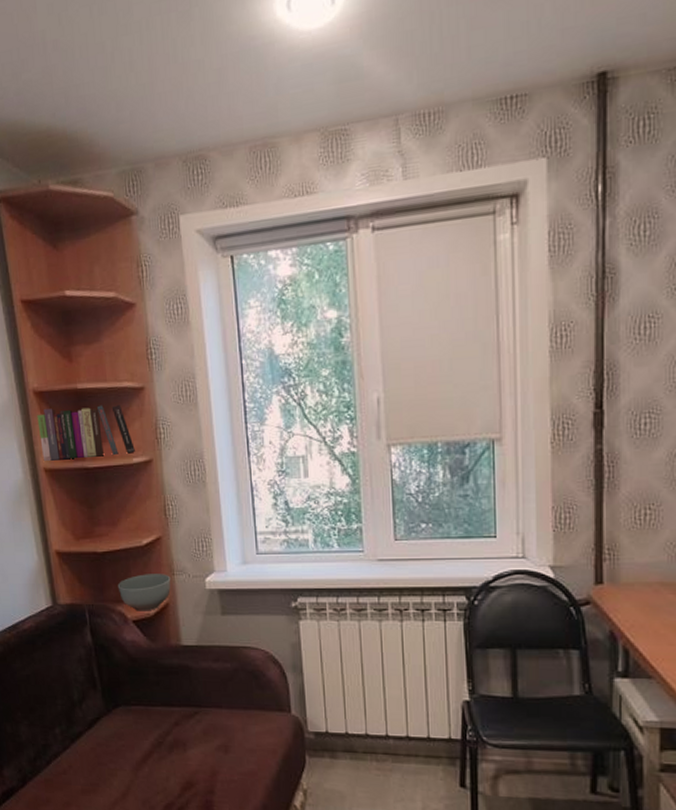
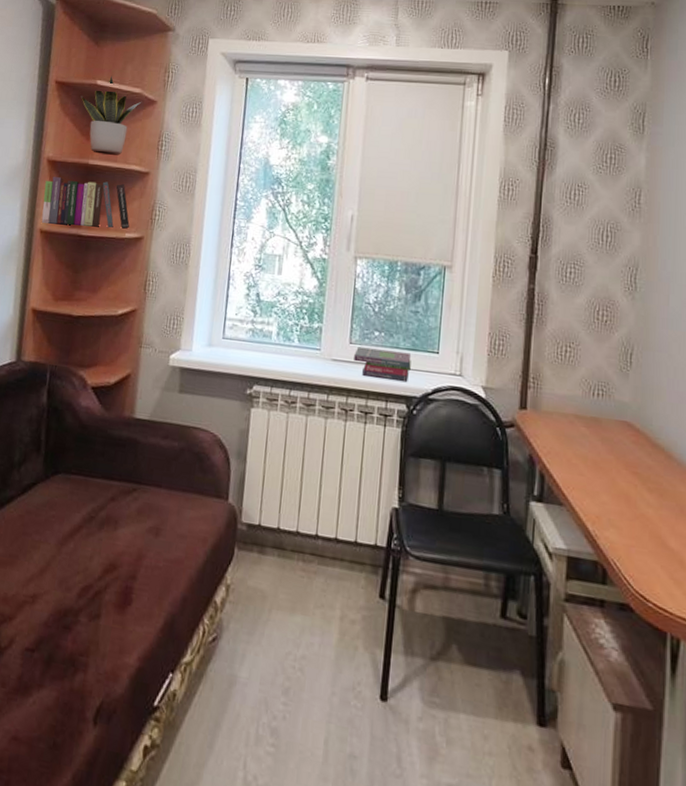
potted plant: none [51,282,118,376] -> present [80,75,141,155]
bowl: present [117,574,171,611] -> none [84,342,138,380]
books: none [401,541,466,573] -> present [354,346,411,383]

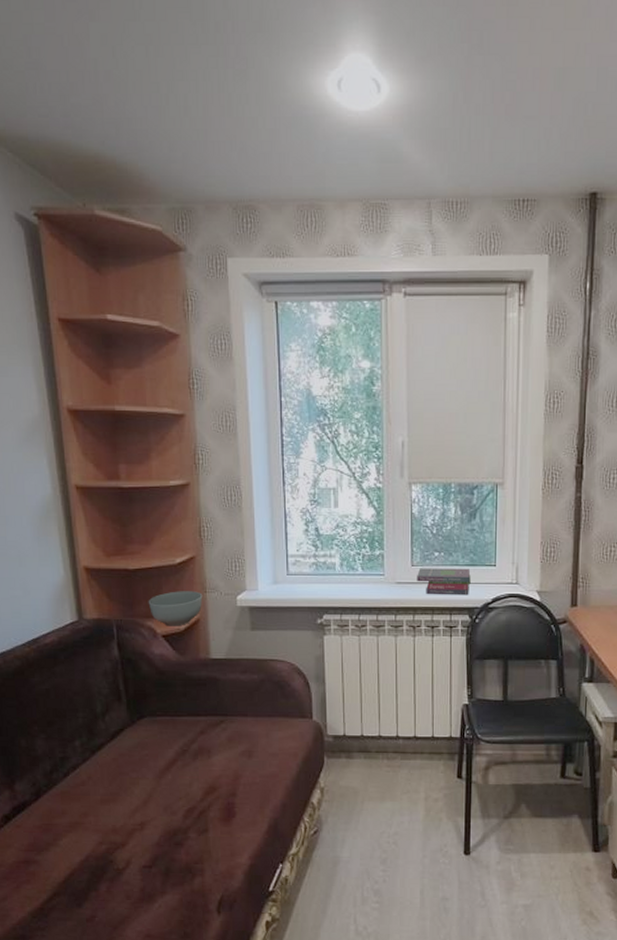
books: present [41,177,130,229] -> none [70,428,172,479]
potted plant: present [80,75,141,155] -> none [91,308,162,398]
bowl: none [84,342,138,380] -> present [148,591,203,626]

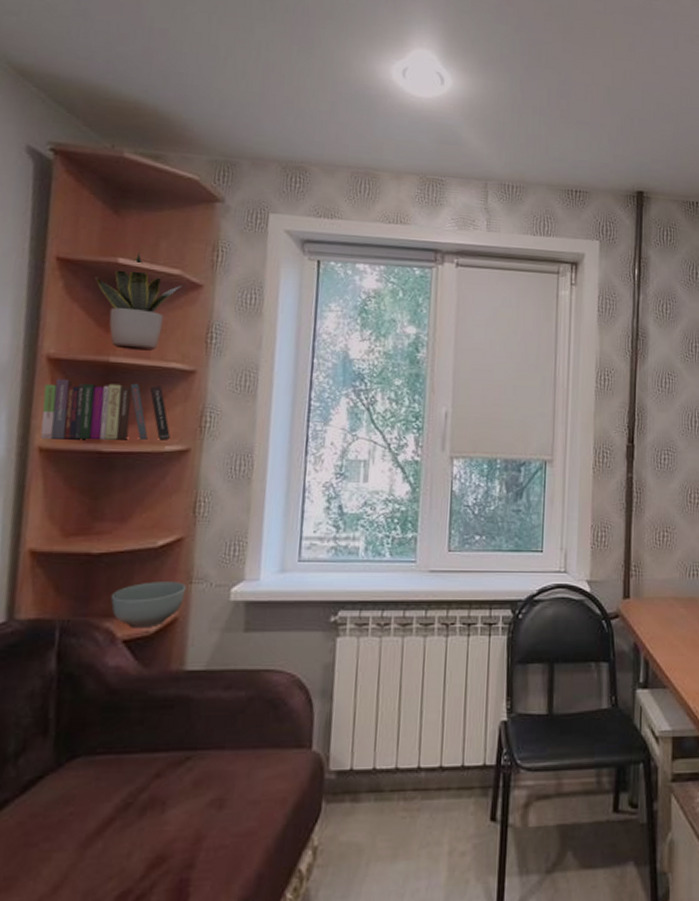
books: none [70,428,172,479] -> present [40,379,170,441]
potted plant: none [91,308,162,398] -> present [94,252,181,351]
books: present [417,568,471,596] -> none [453,554,515,586]

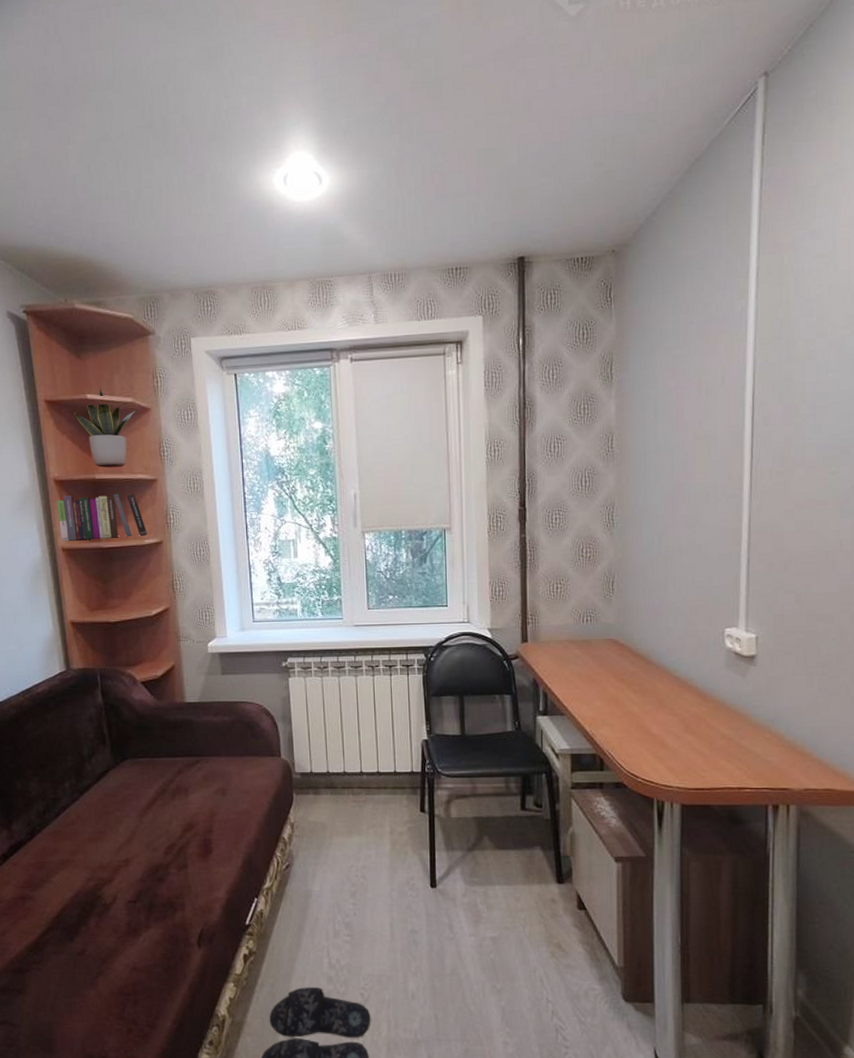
bowl: present [110,581,187,628] -> none [128,640,177,674]

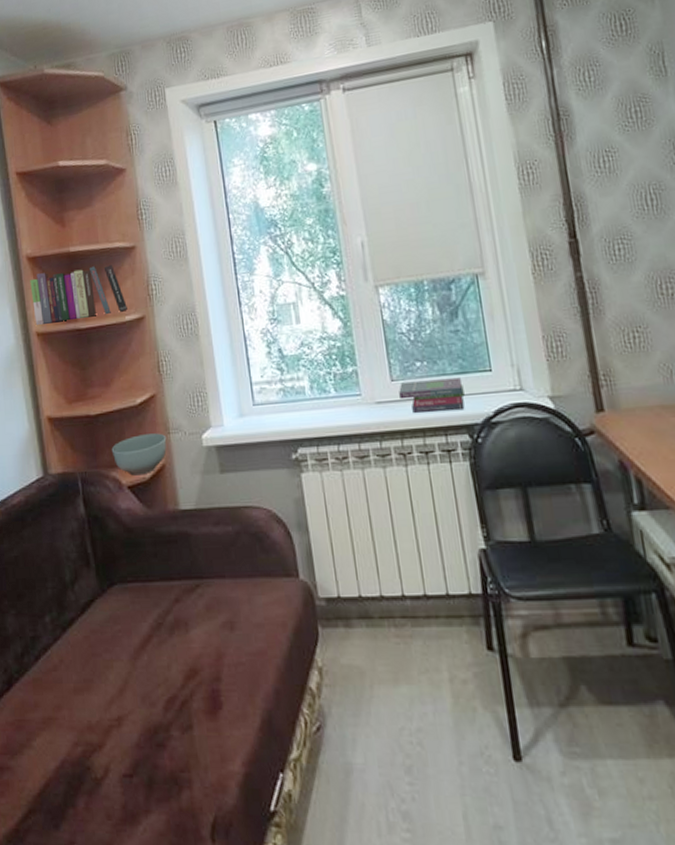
potted plant: present [73,388,135,468] -> none [45,152,109,239]
bowl: none [128,640,177,674] -> present [111,433,167,476]
books: none [373,610,424,636] -> present [399,377,465,414]

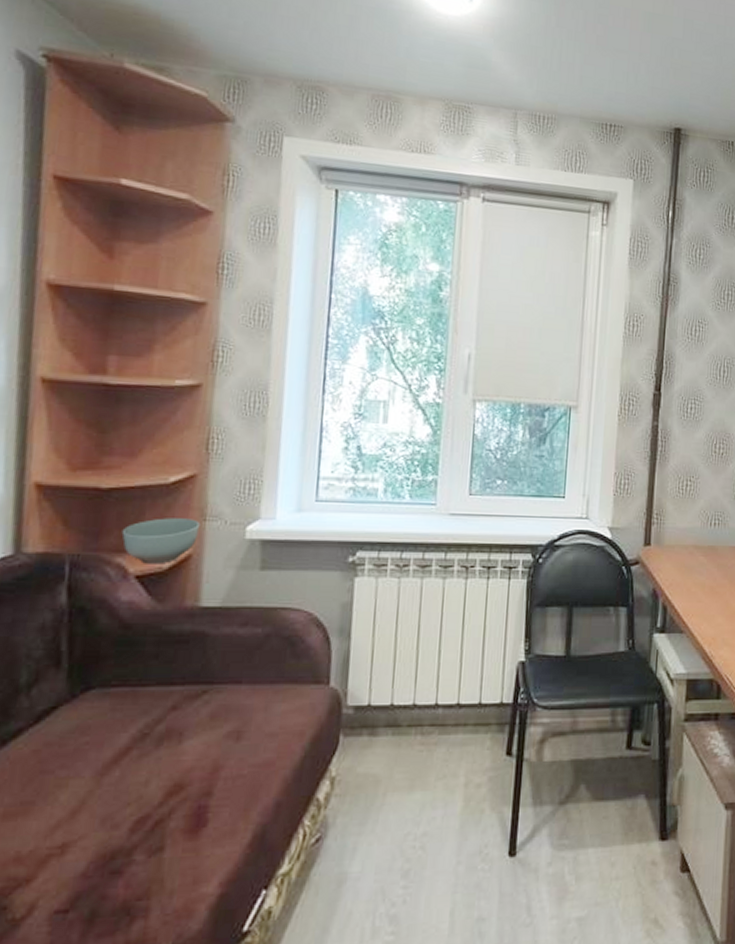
books: present [30,265,127,326] -> none [42,306,181,374]
books: present [399,377,465,414] -> none [474,497,536,531]

